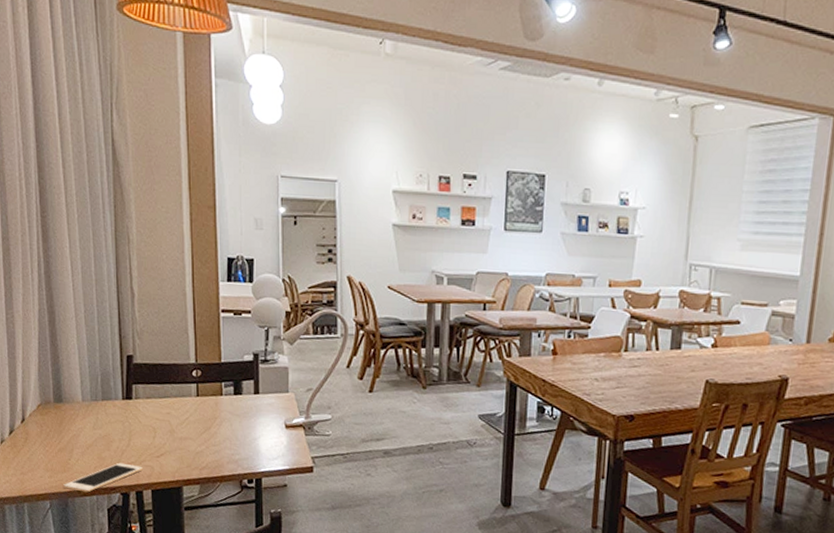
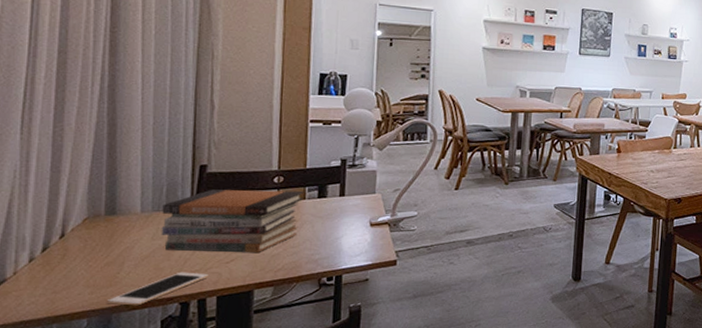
book stack: none [99,381,220,448] -> present [161,189,303,252]

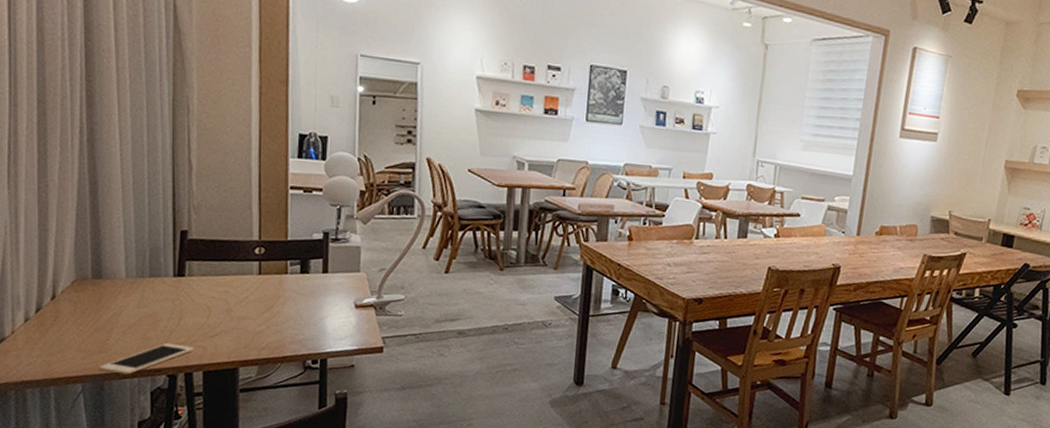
book stack: present [161,189,303,252] -> none [146,257,285,328]

